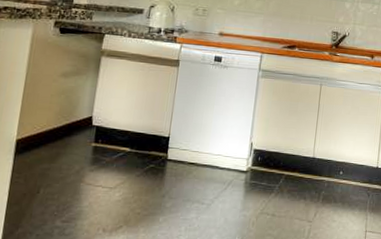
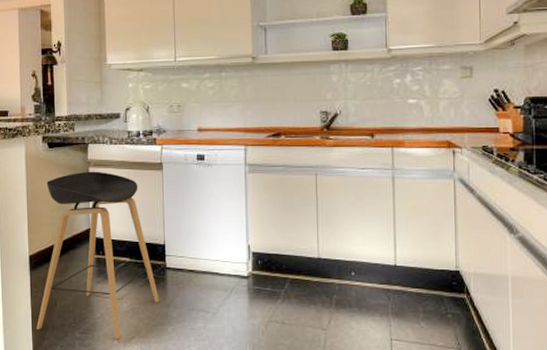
stool: none [10,60,155,229] -> present [36,171,159,340]

